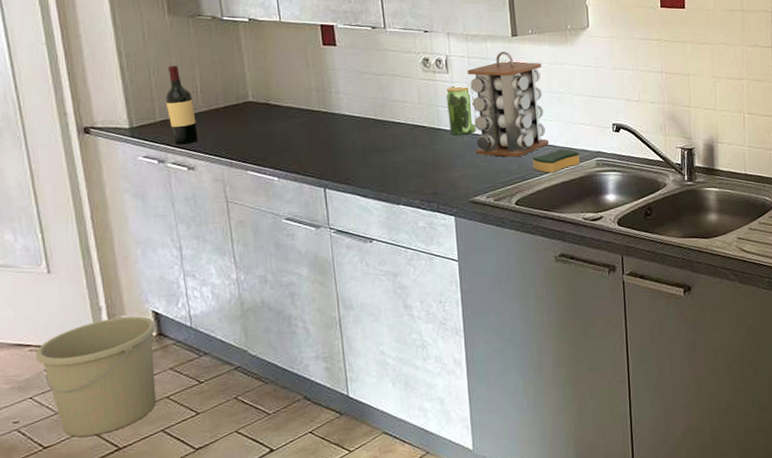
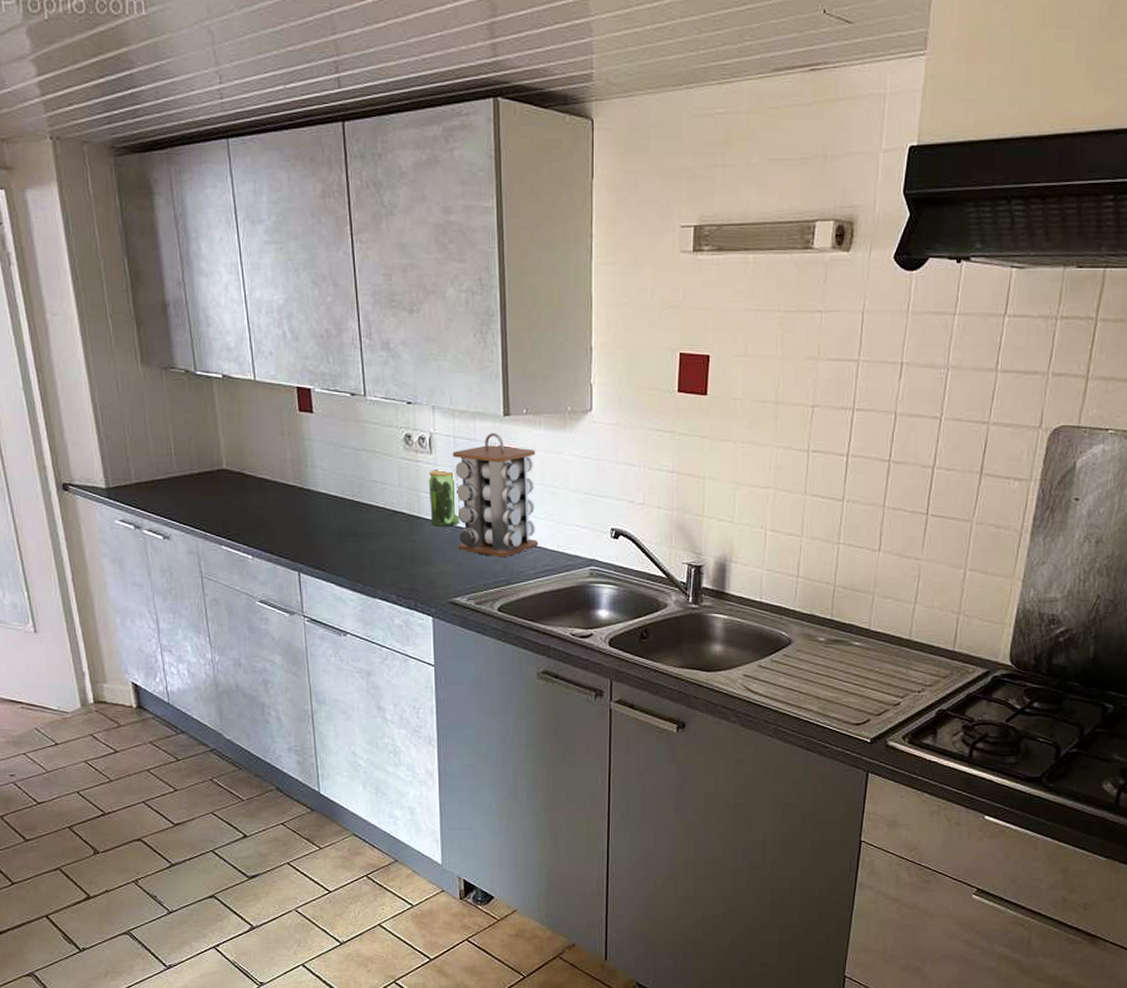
bucket: present [35,316,157,438] -> none [26,685,138,799]
wine bottle: present [165,65,199,145] -> none [140,423,173,511]
sponge: present [532,148,580,173] -> none [519,552,571,579]

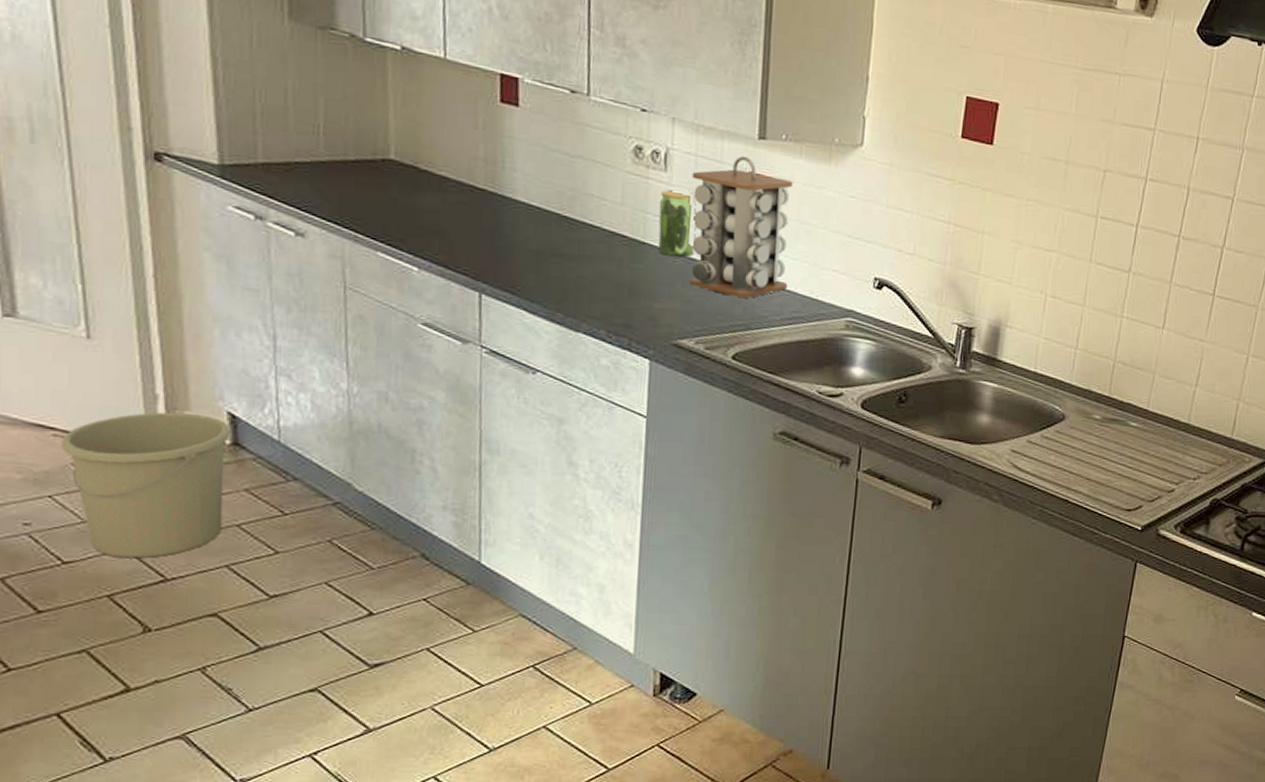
bucket: none [26,685,138,799] -> present [60,412,231,559]

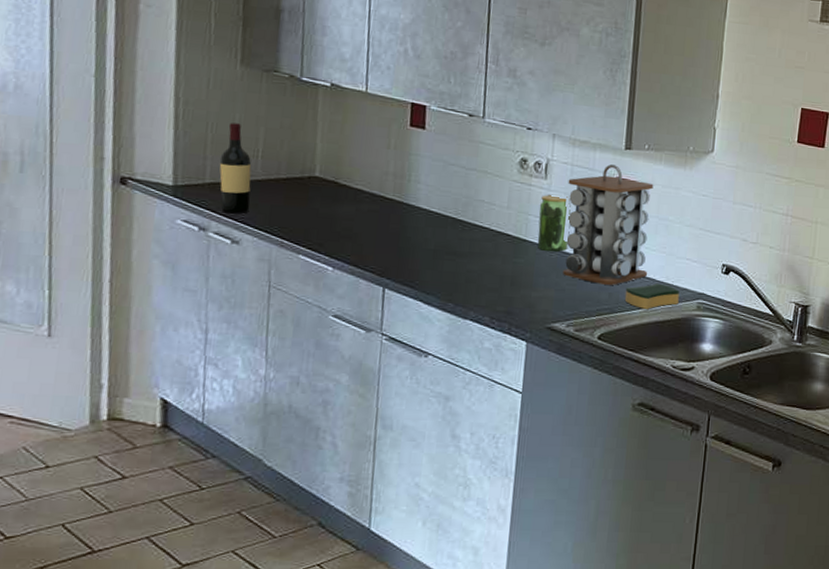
bucket: present [60,412,231,559] -> none [15,399,163,533]
wine bottle: none [273,90,314,202] -> present [219,123,252,214]
sponge: none [761,297,825,327] -> present [624,283,680,309]

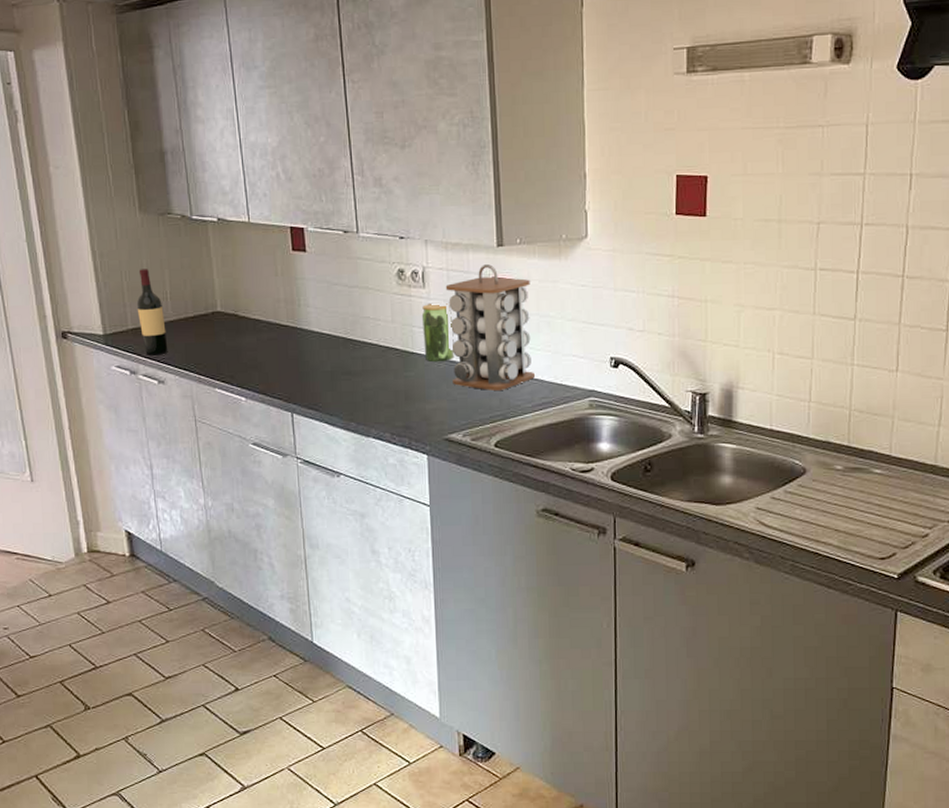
sponge: present [624,283,680,309] -> none [515,384,570,412]

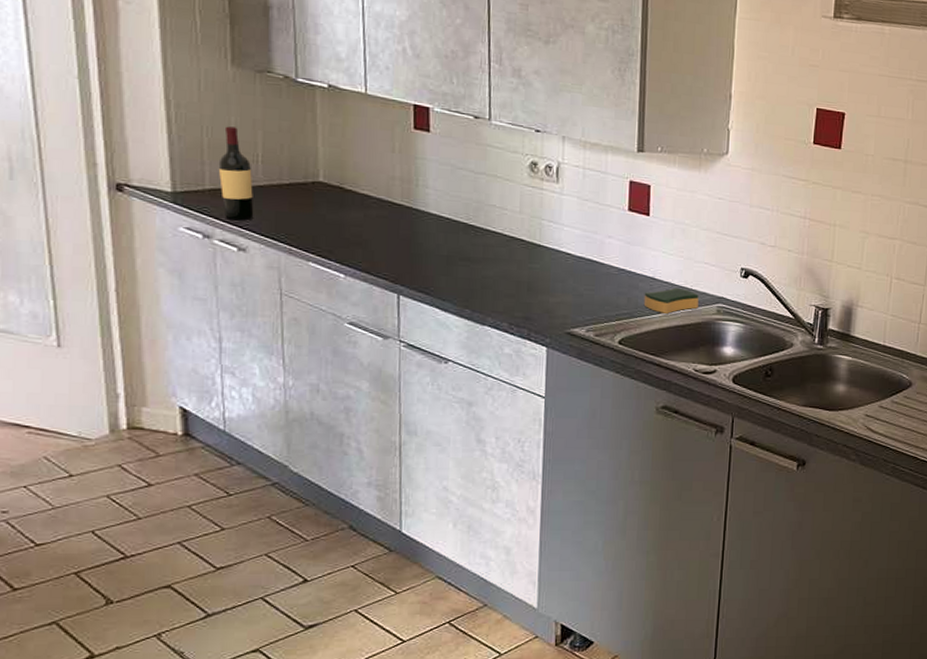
jar: present [421,303,454,363] -> none [552,199,585,258]
spice rack: present [445,264,535,390] -> none [580,167,668,290]
sponge: none [515,384,570,412] -> present [643,287,699,314]

